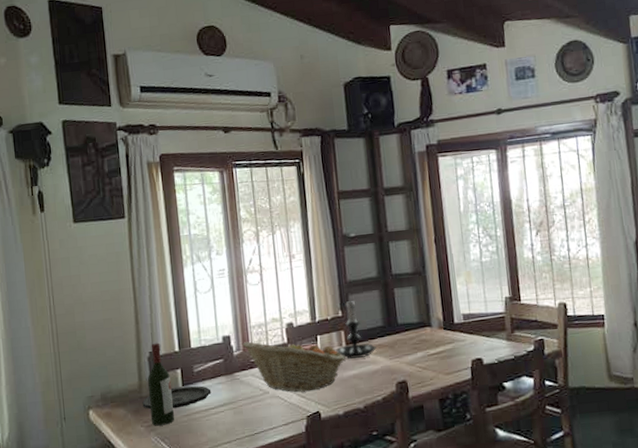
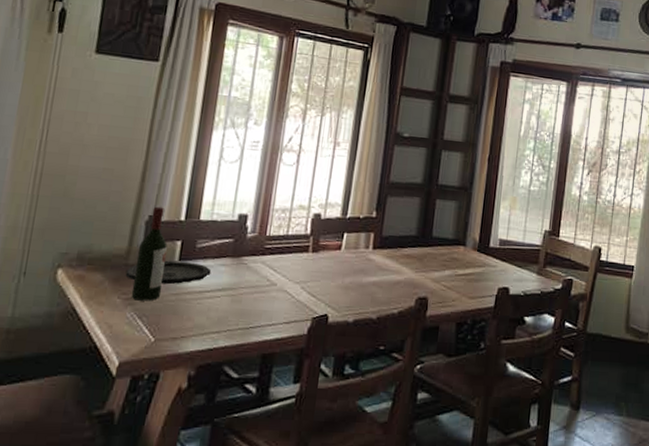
fruit basket: present [242,338,345,393] -> none [259,225,369,292]
candle holder: present [336,299,376,359] -> none [361,201,404,266]

